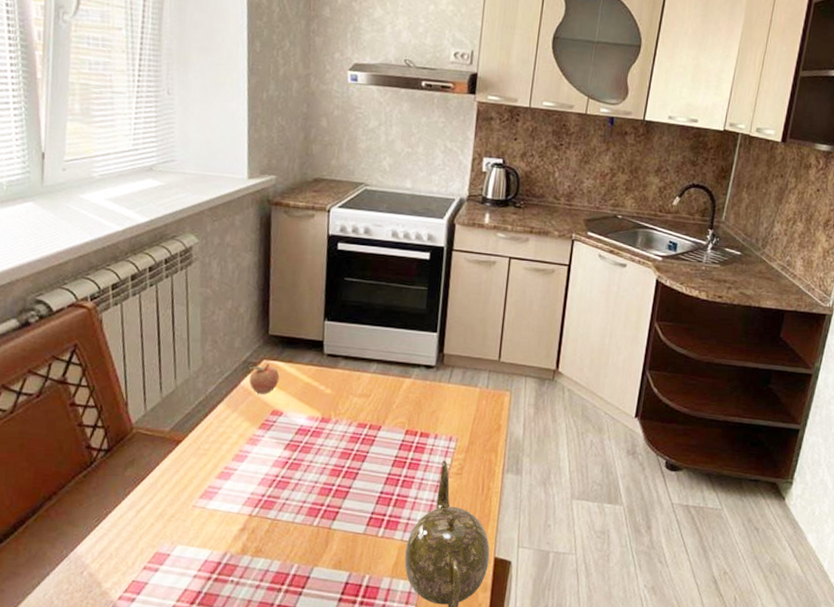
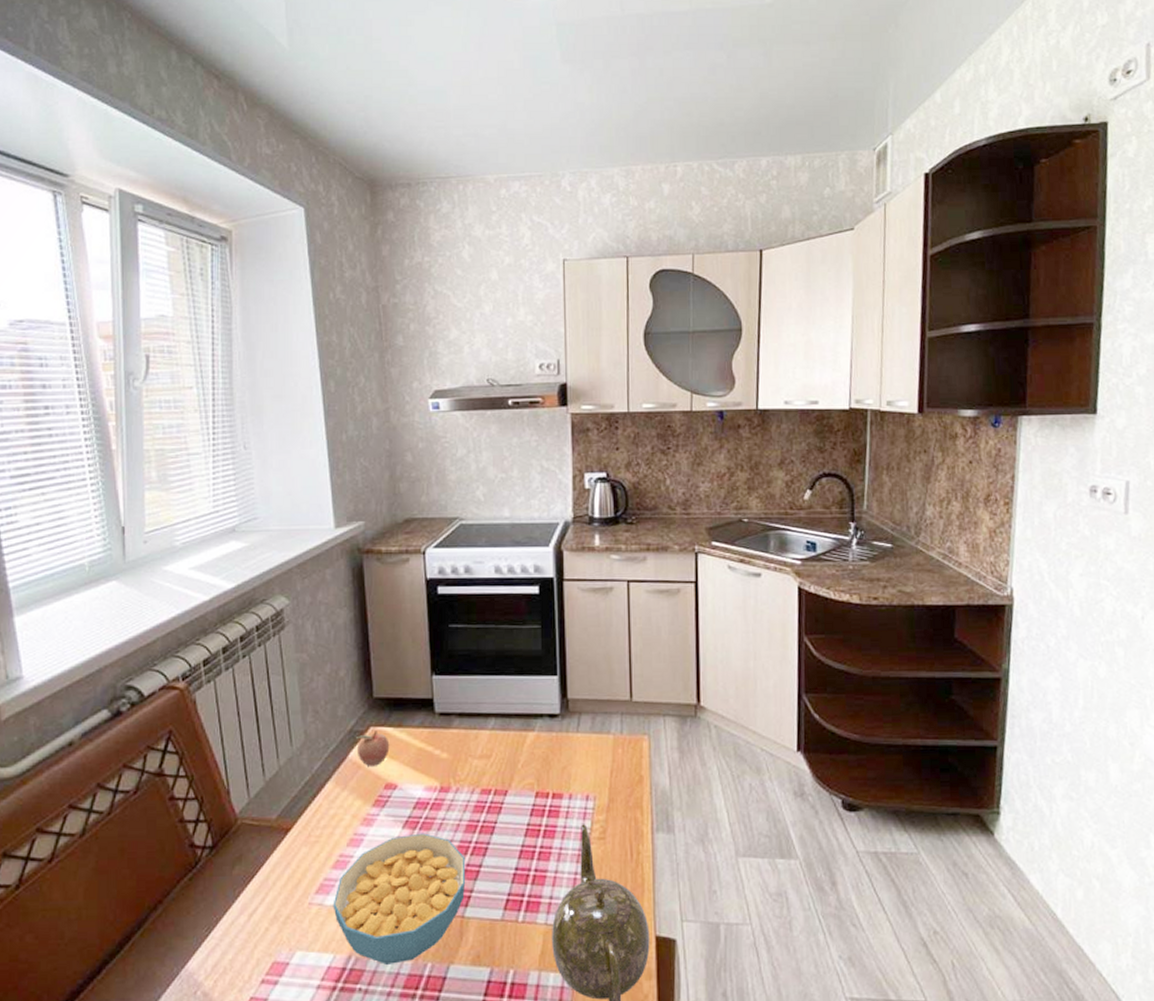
cereal bowl: none [214,455,338,563] -> present [333,833,466,965]

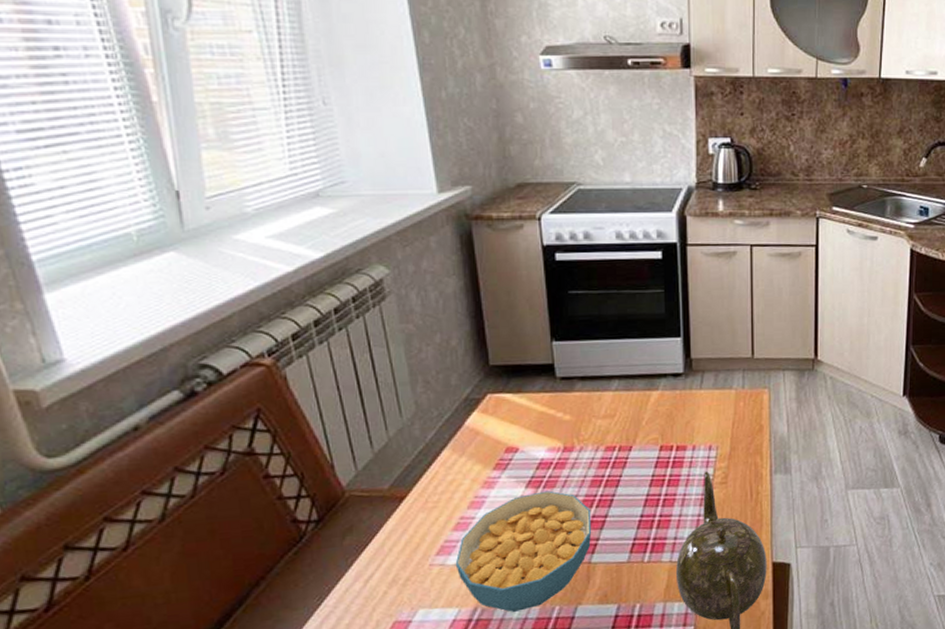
fruit: present [356,731,390,766] -> none [473,397,509,432]

